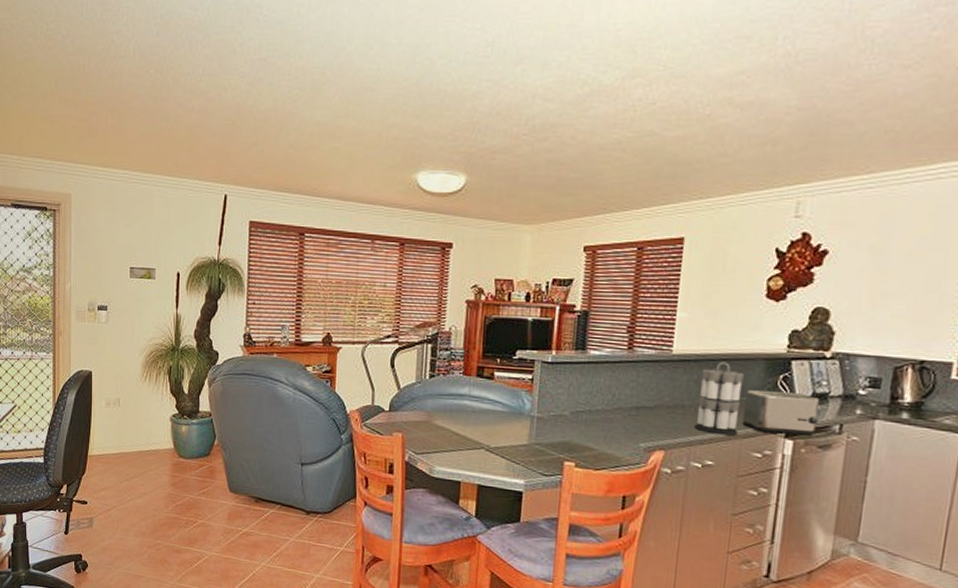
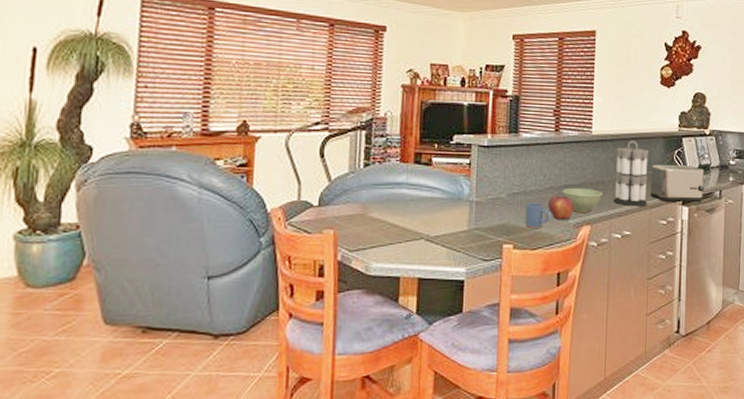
mug: none [589,422,617,449] -> present [525,203,550,228]
fruit: none [616,415,647,443] -> present [548,194,575,221]
bowl: none [633,409,681,438] -> present [563,187,602,213]

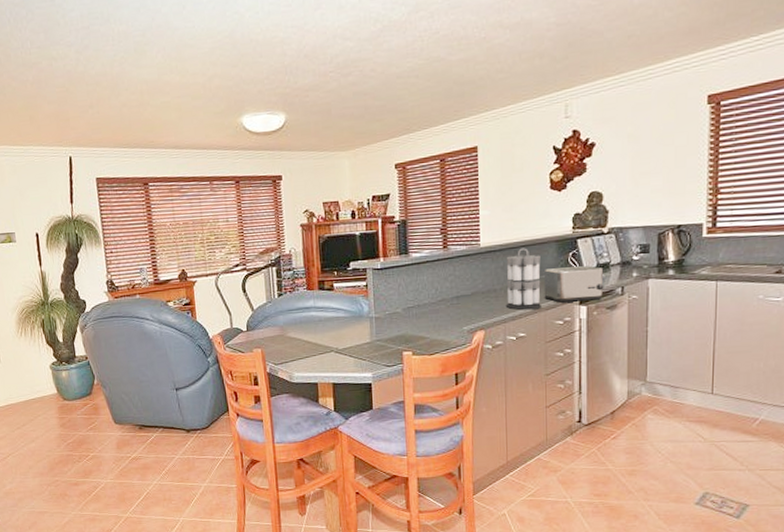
mug: present [525,203,550,228] -> none [421,314,444,336]
fruit: present [548,194,575,221] -> none [442,304,468,328]
bowl: present [563,187,602,213] -> none [455,297,494,321]

